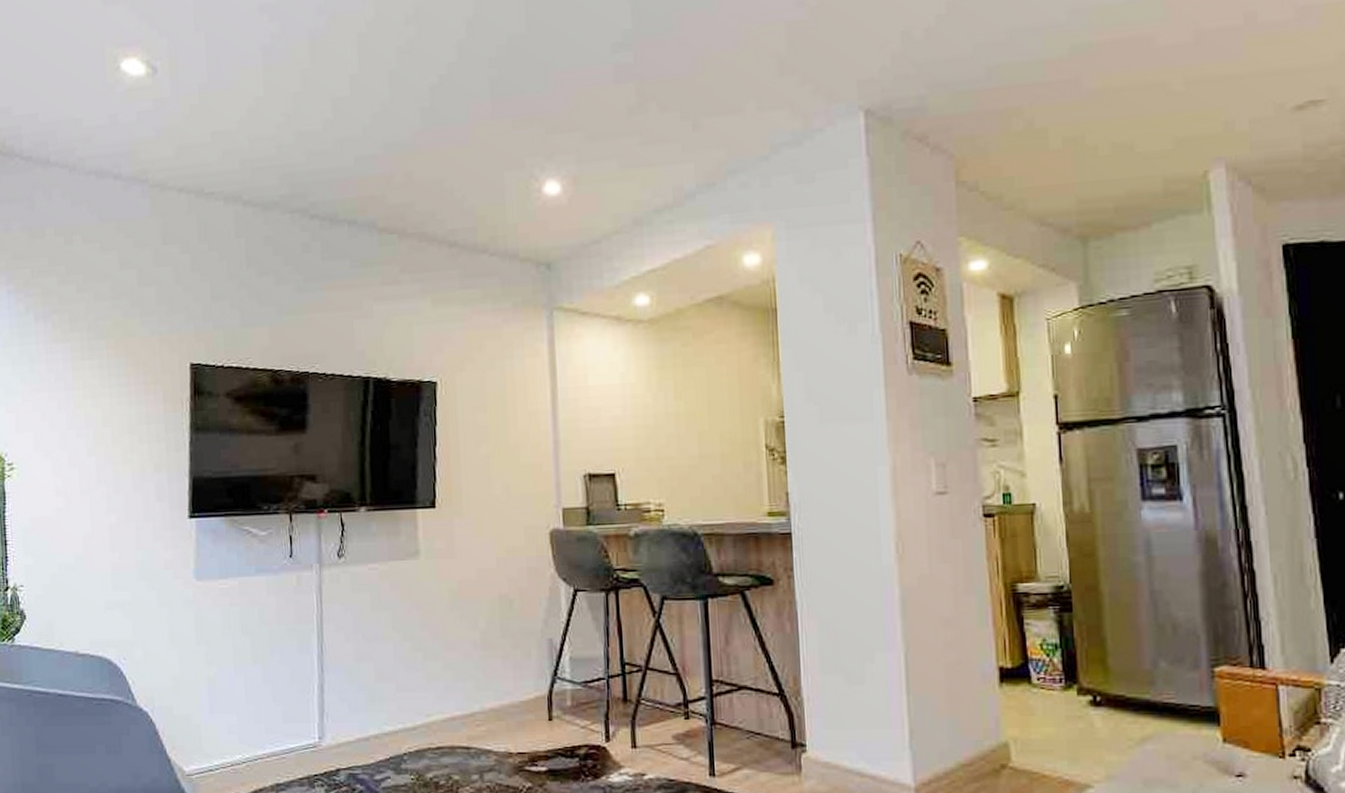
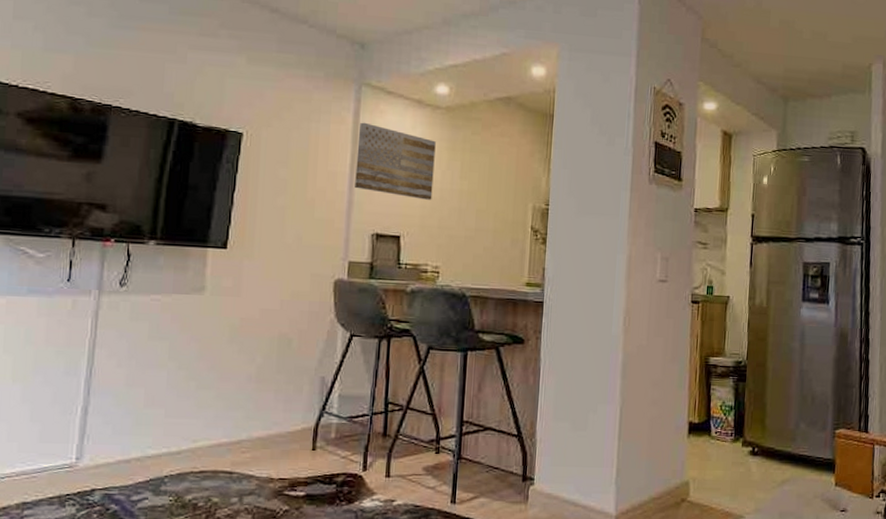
wall art: none [555,351,646,429] -> present [355,122,436,200]

